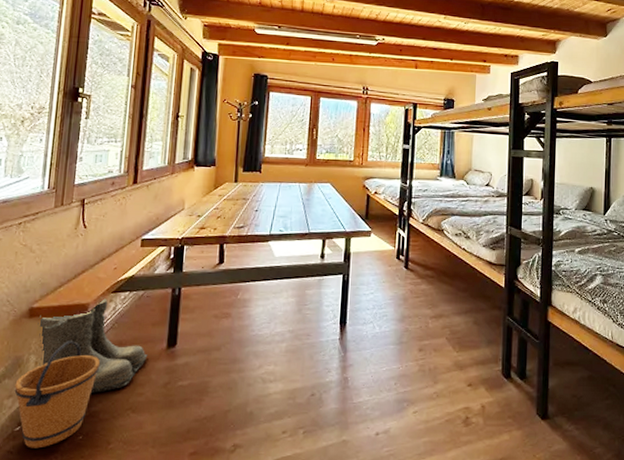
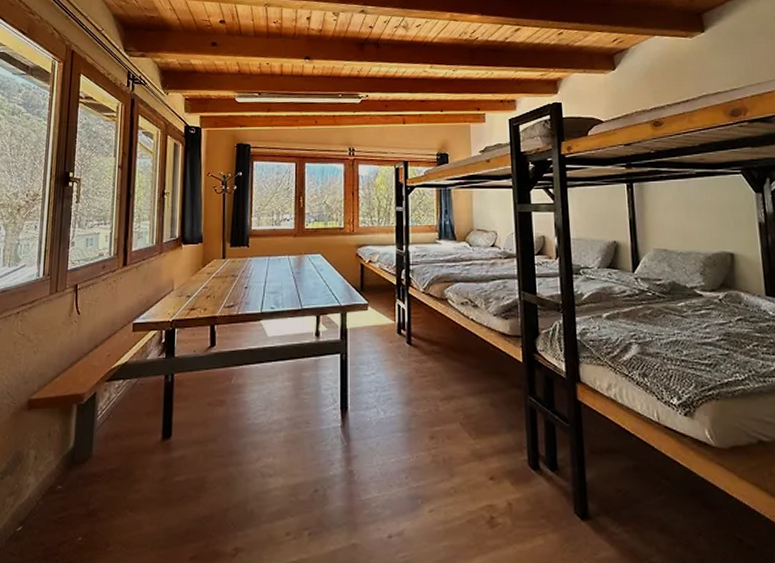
bucket: present [14,341,100,449] -> none [15,434,96,551]
boots: present [38,298,148,393] -> none [36,388,143,490]

